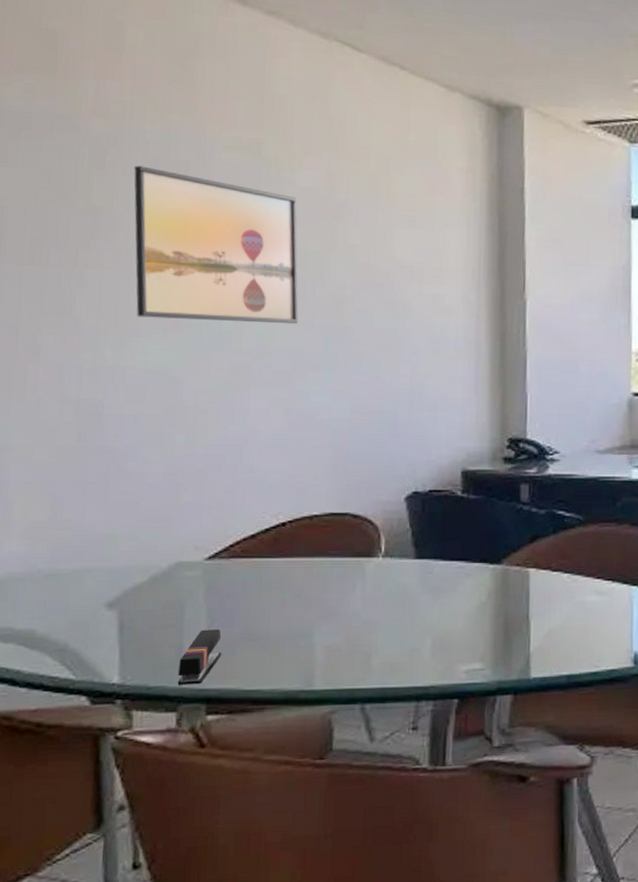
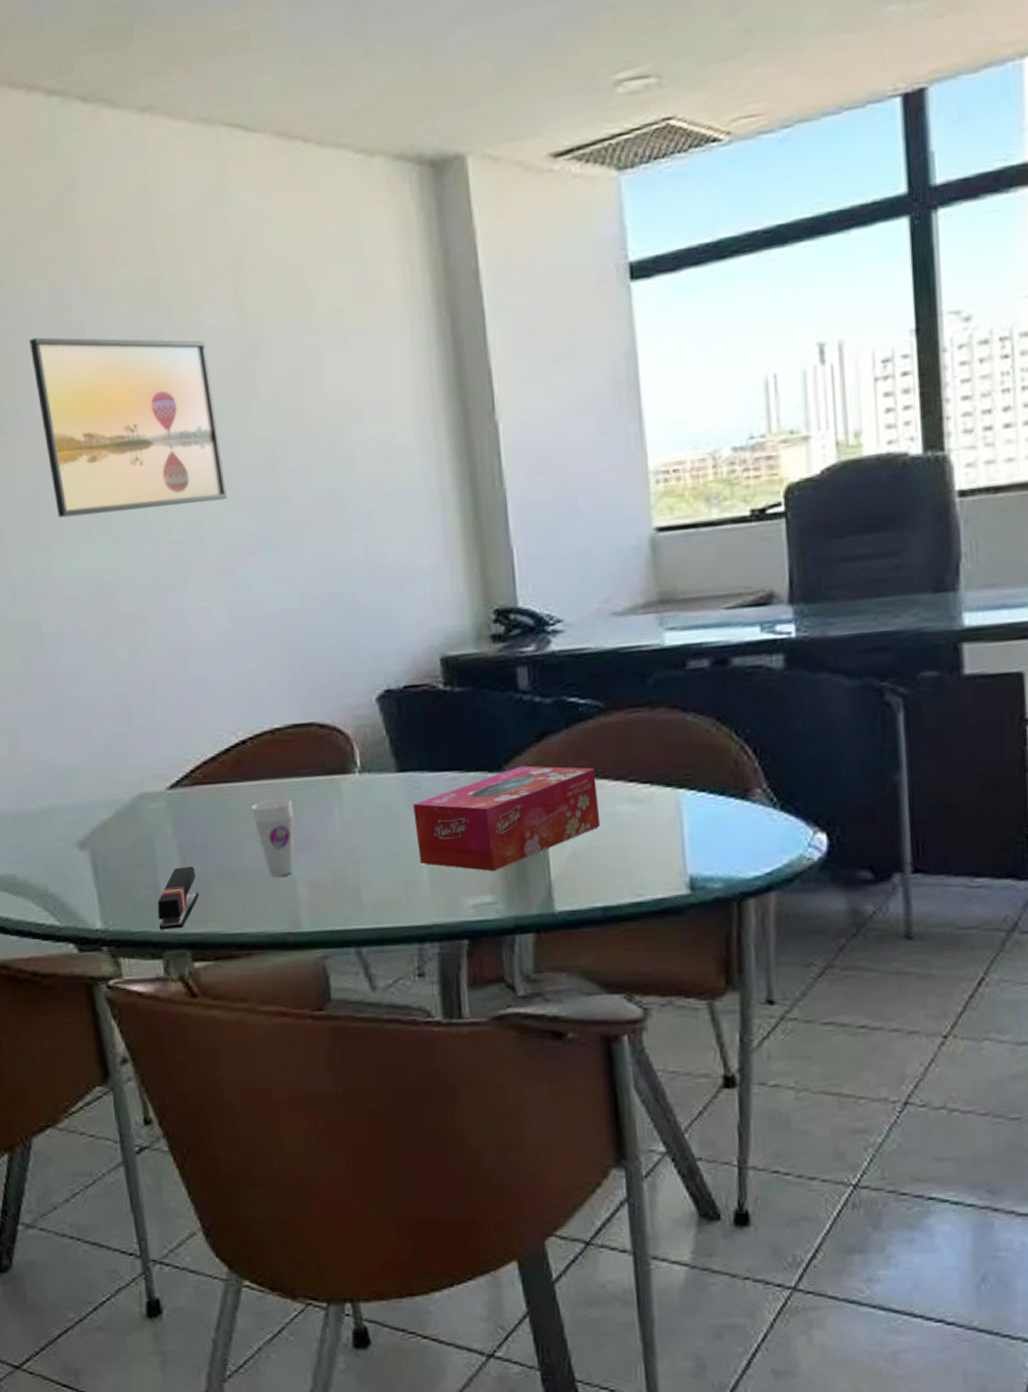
cup: none [282,575,321,641] -> present [251,799,294,877]
tissue box: none [424,561,573,644] -> present [413,765,601,872]

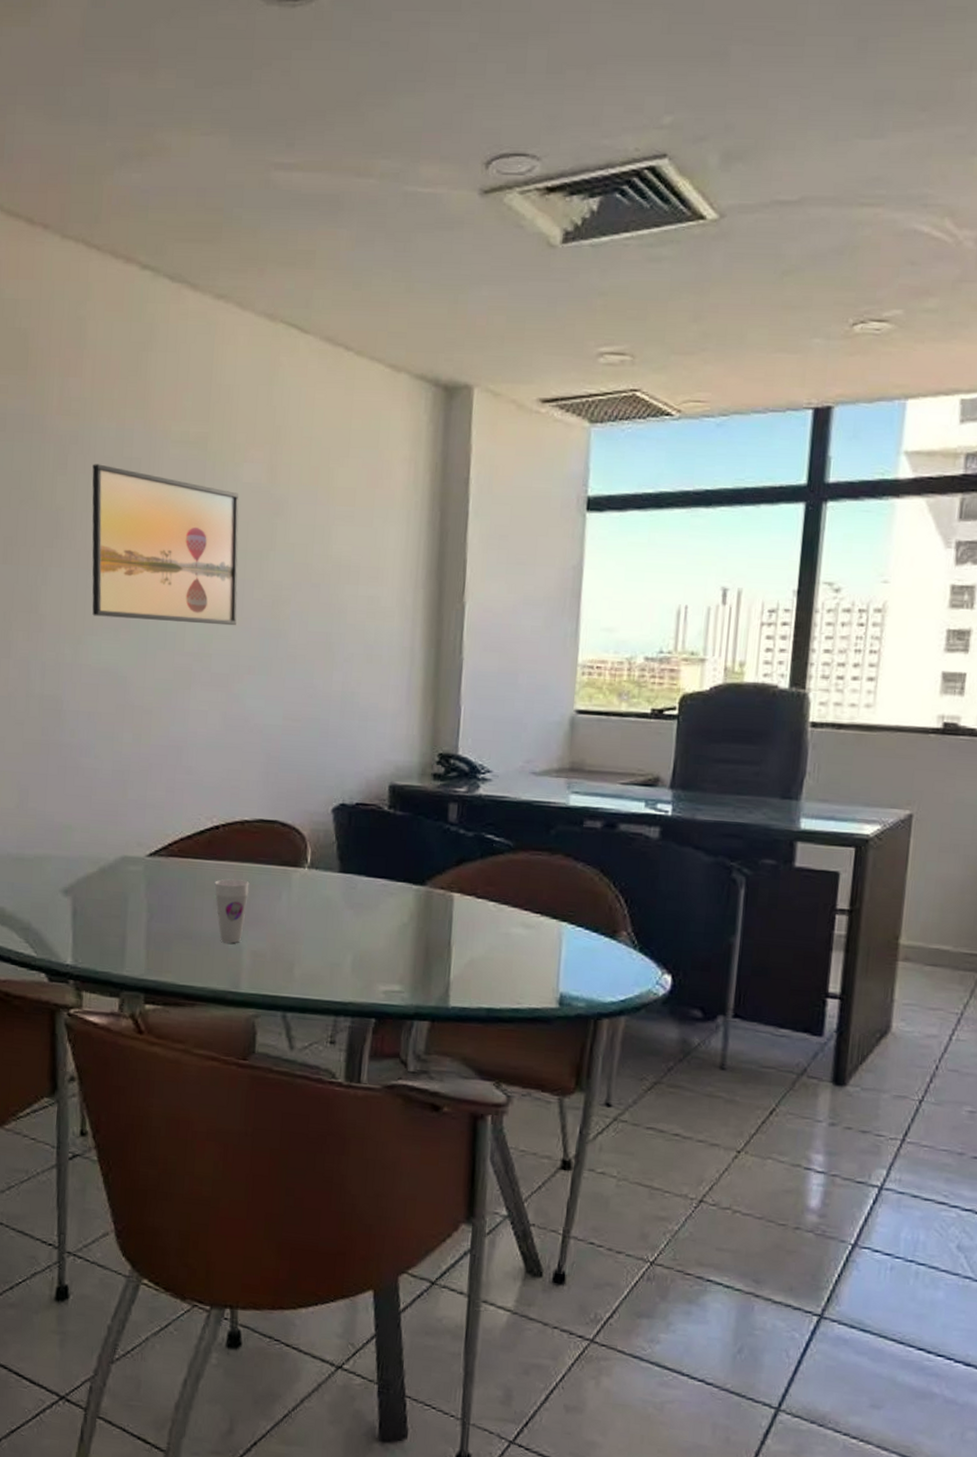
stapler: present [157,866,200,930] -> none [120,923,160,974]
tissue box: present [413,765,601,872] -> none [346,883,499,966]

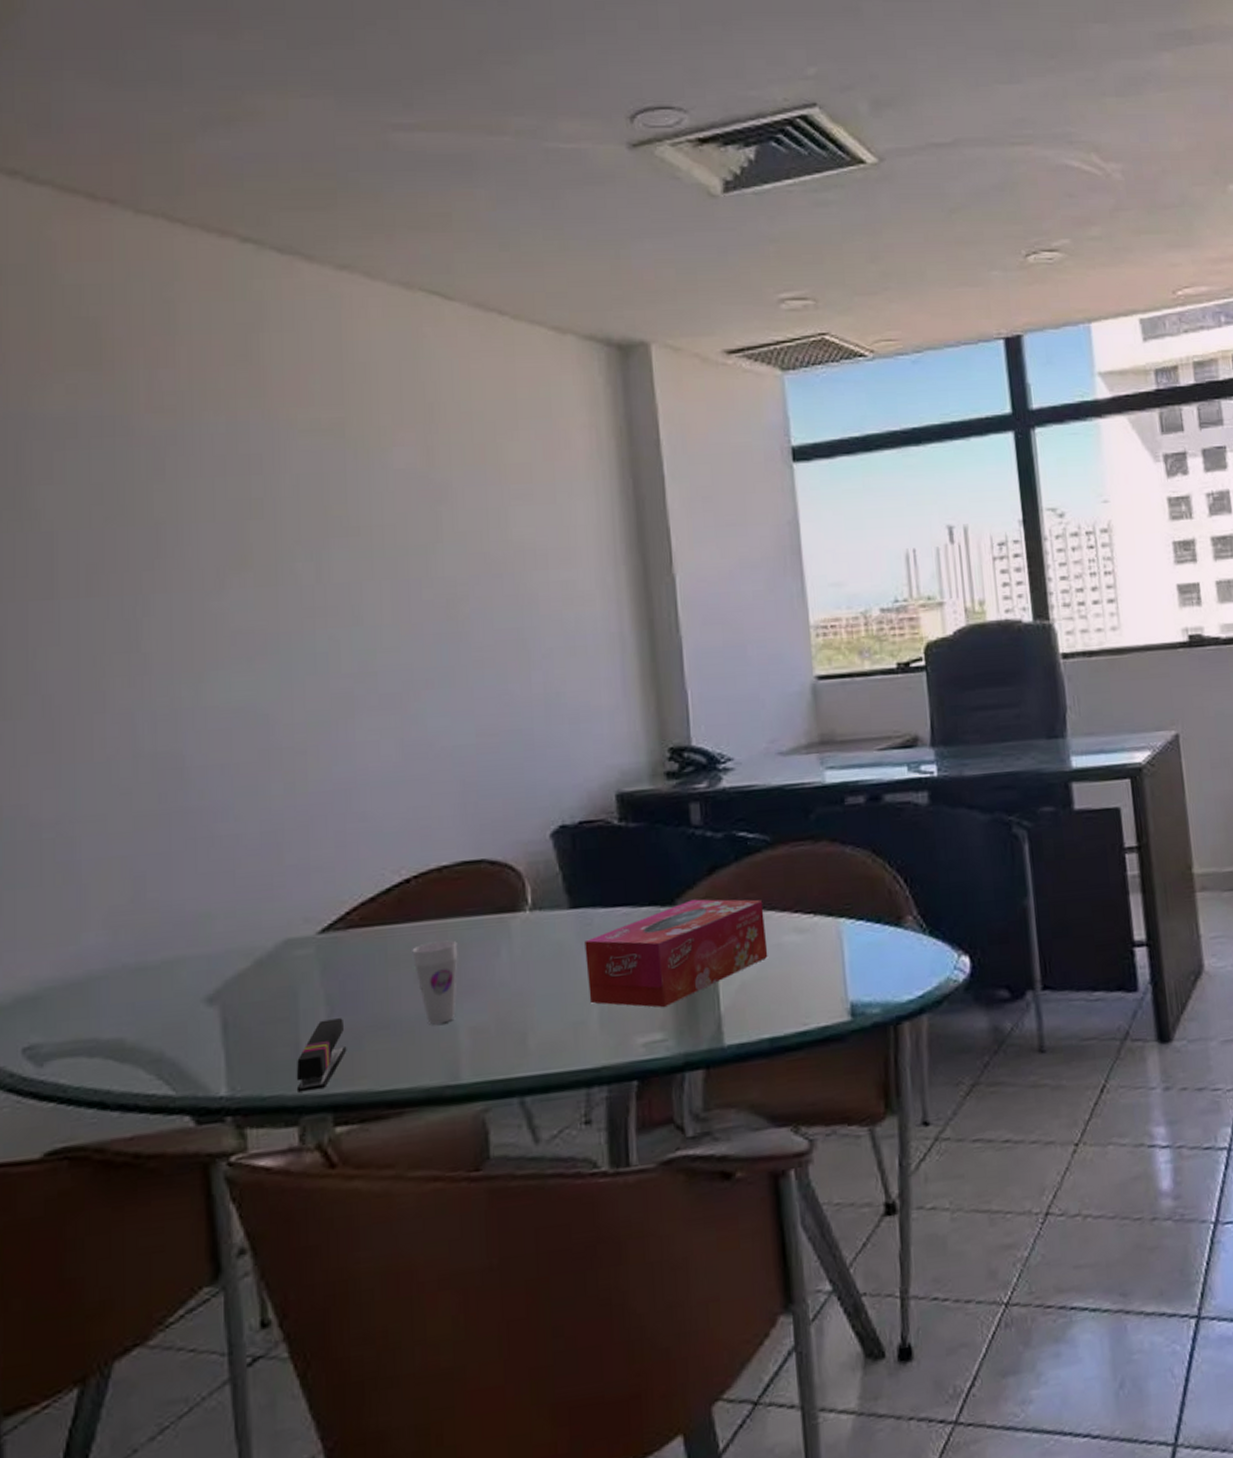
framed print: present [92,464,239,626] -> none [199,465,404,646]
stapler: none [120,923,160,974] -> present [296,1018,347,1092]
tissue box: none [346,883,499,966] -> present [585,899,768,1008]

